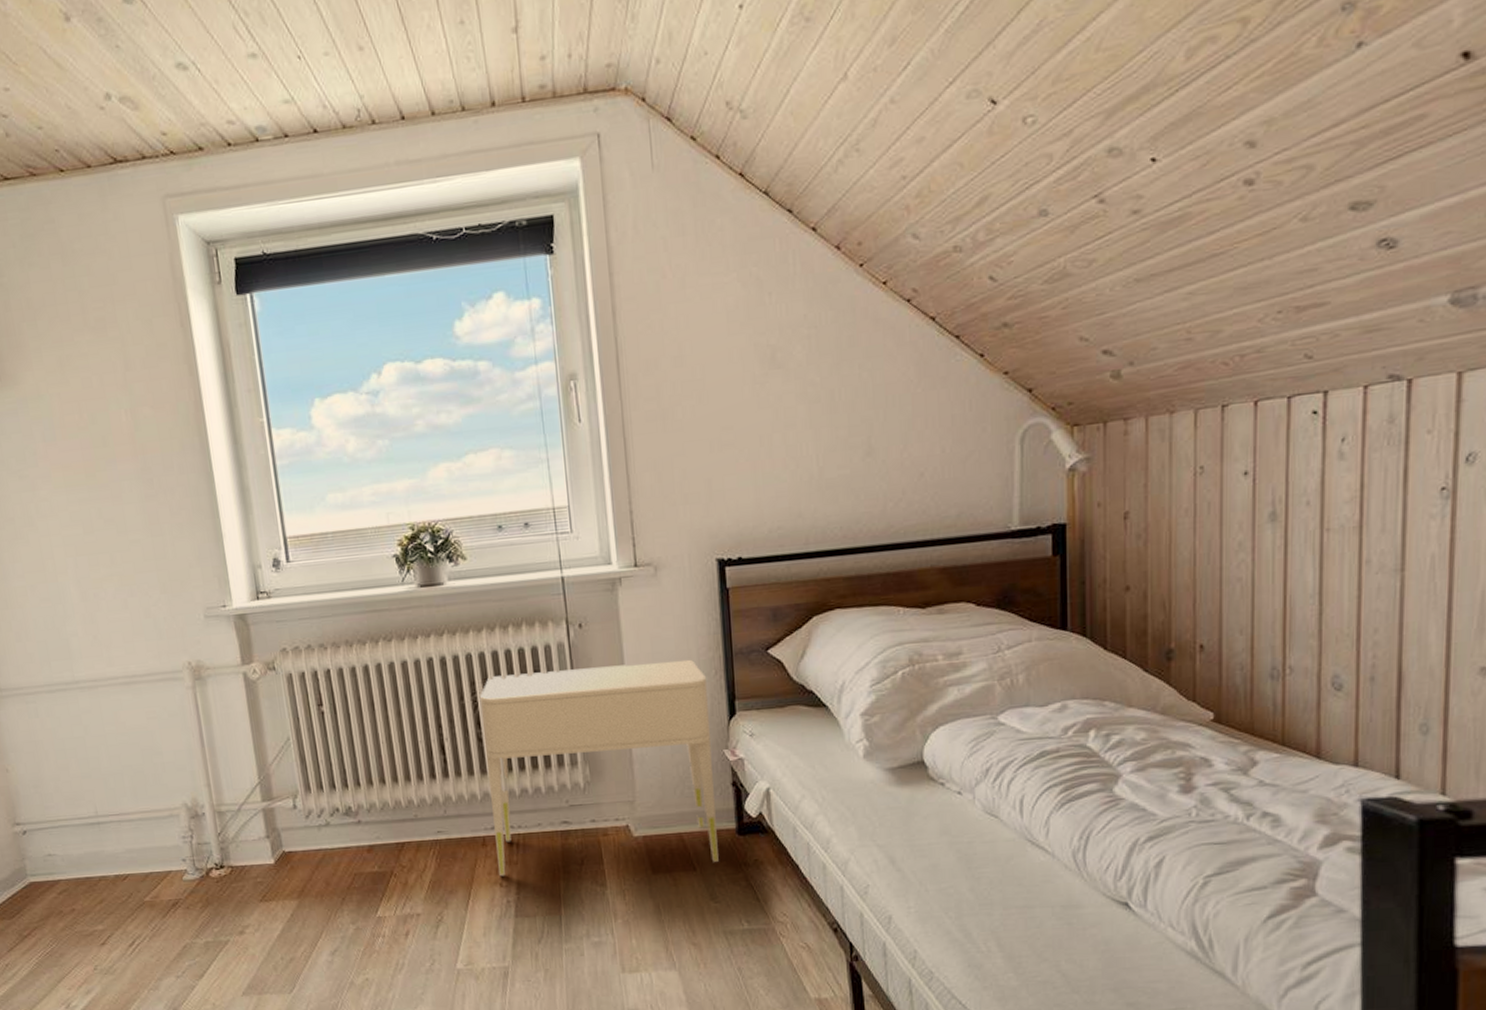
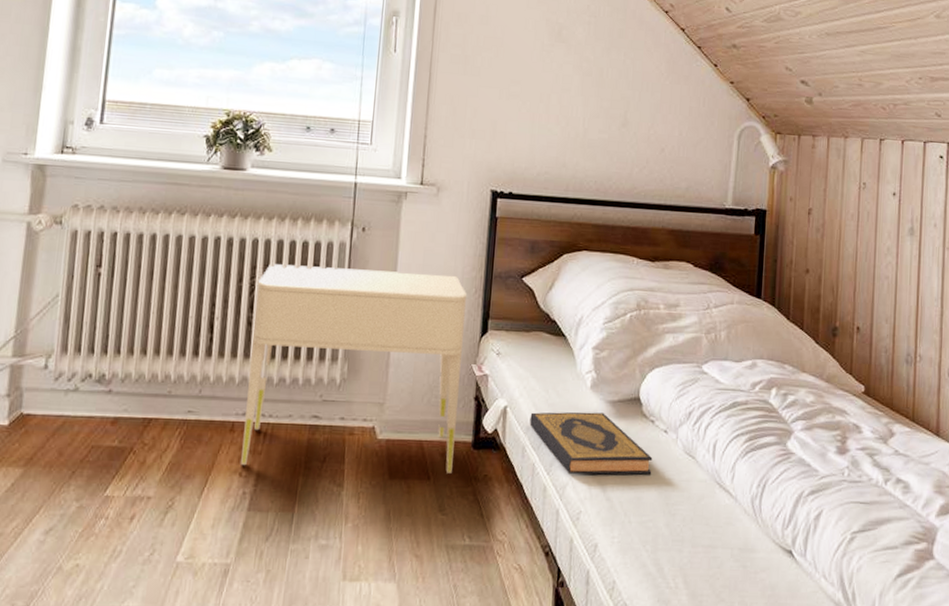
hardback book: none [797,781,947,849] -> present [529,412,653,475]

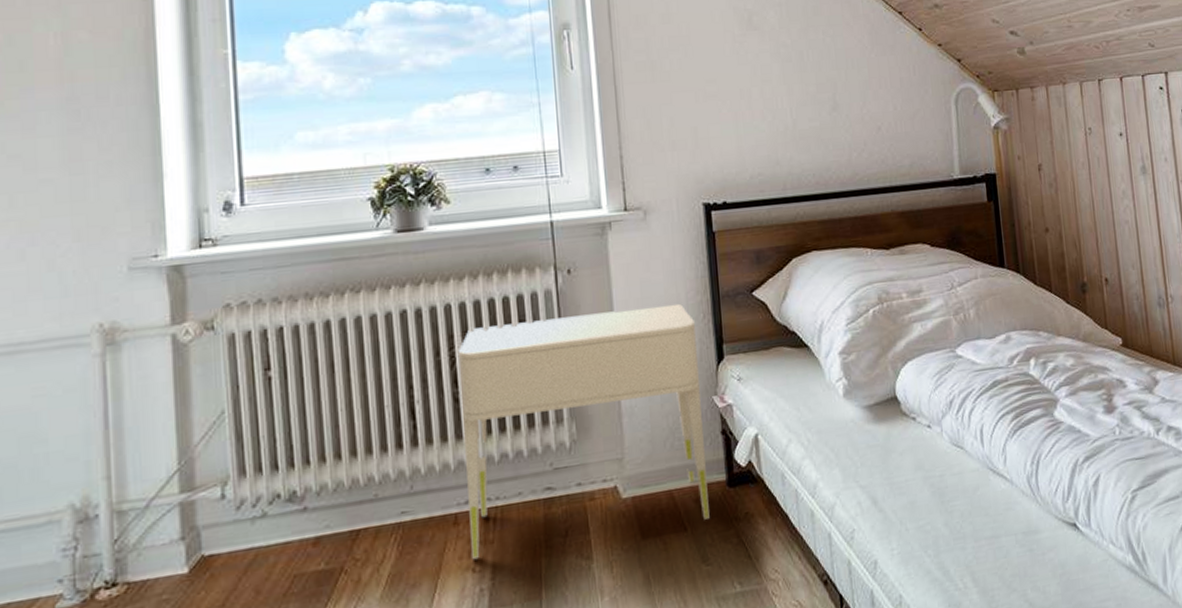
hardback book: present [529,412,653,475] -> none [784,420,922,492]

